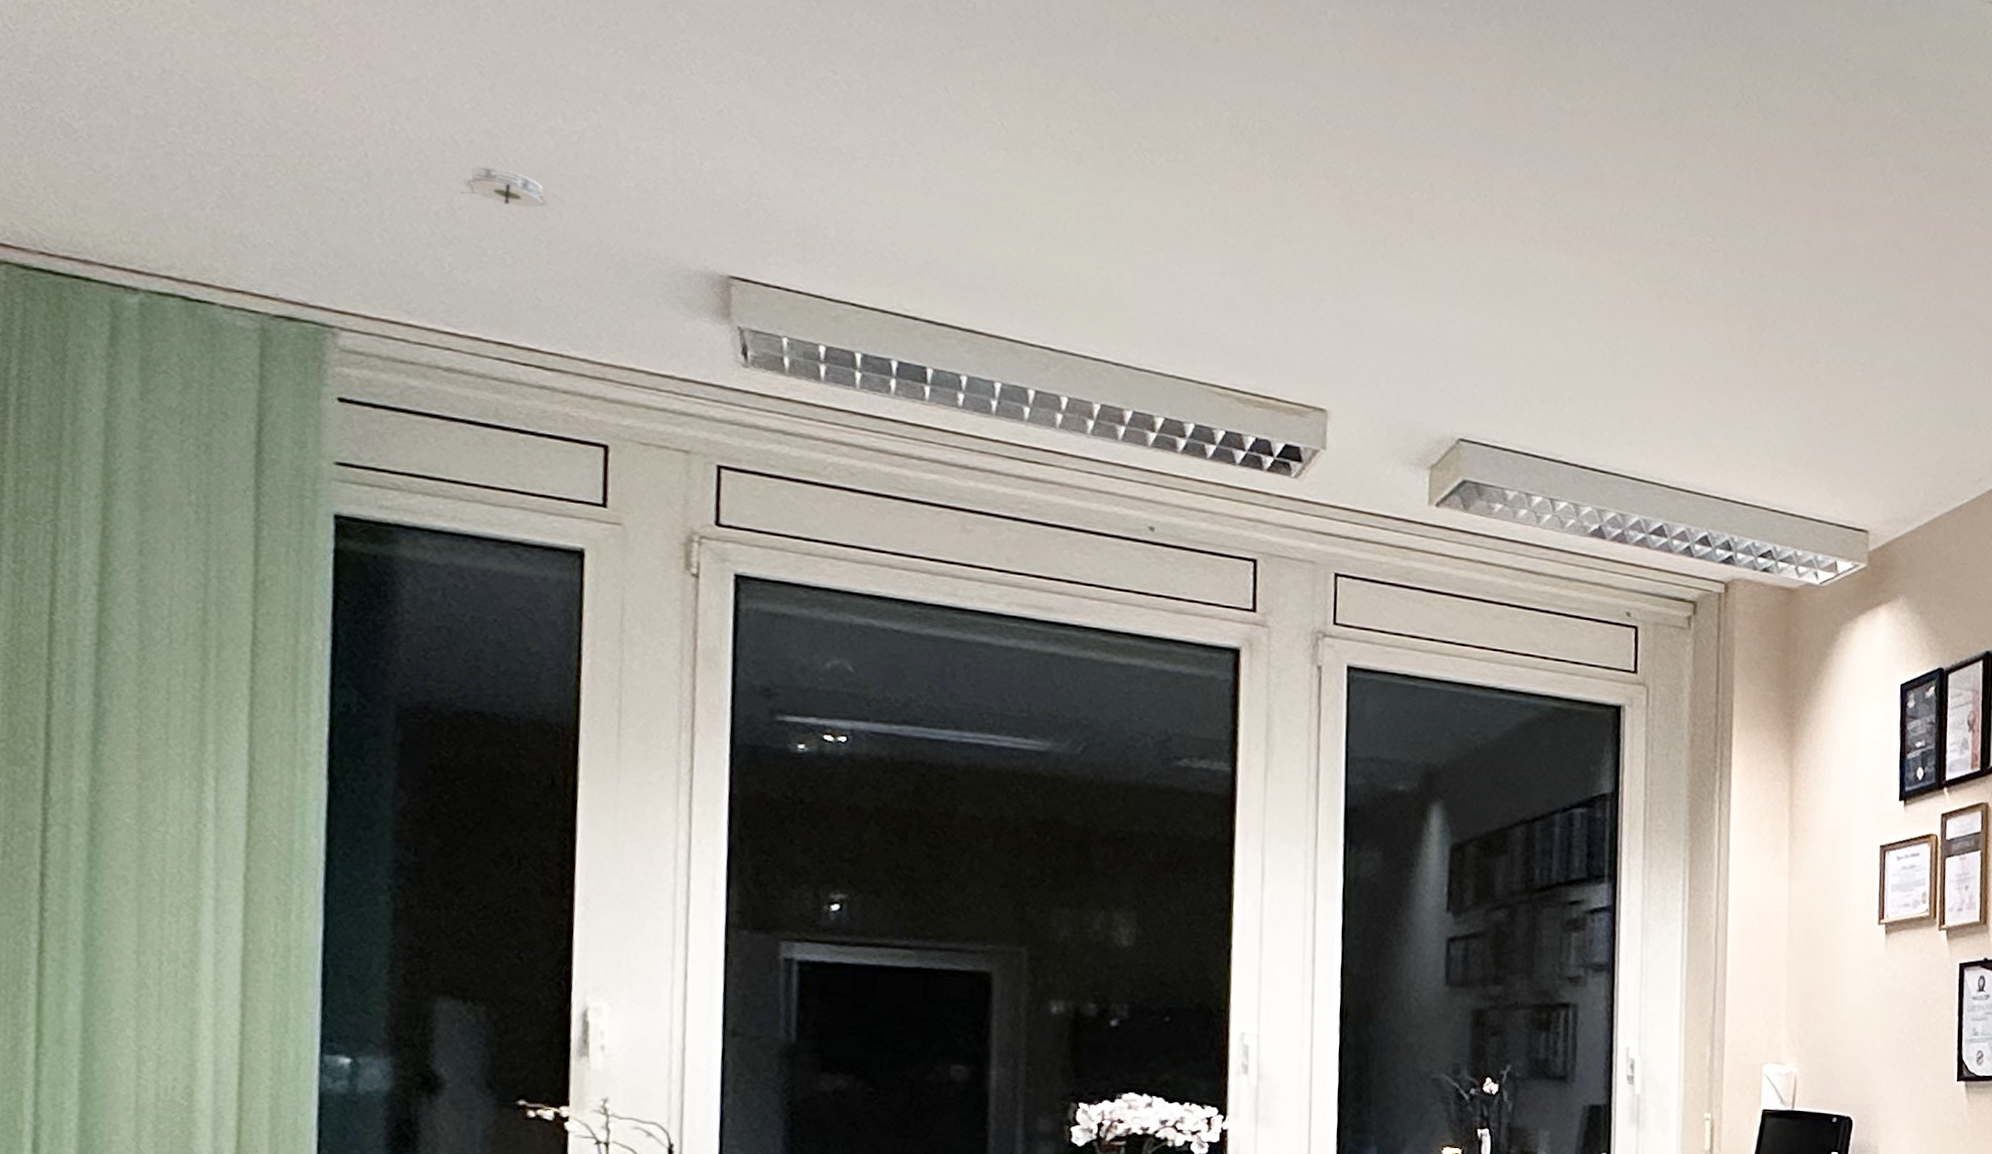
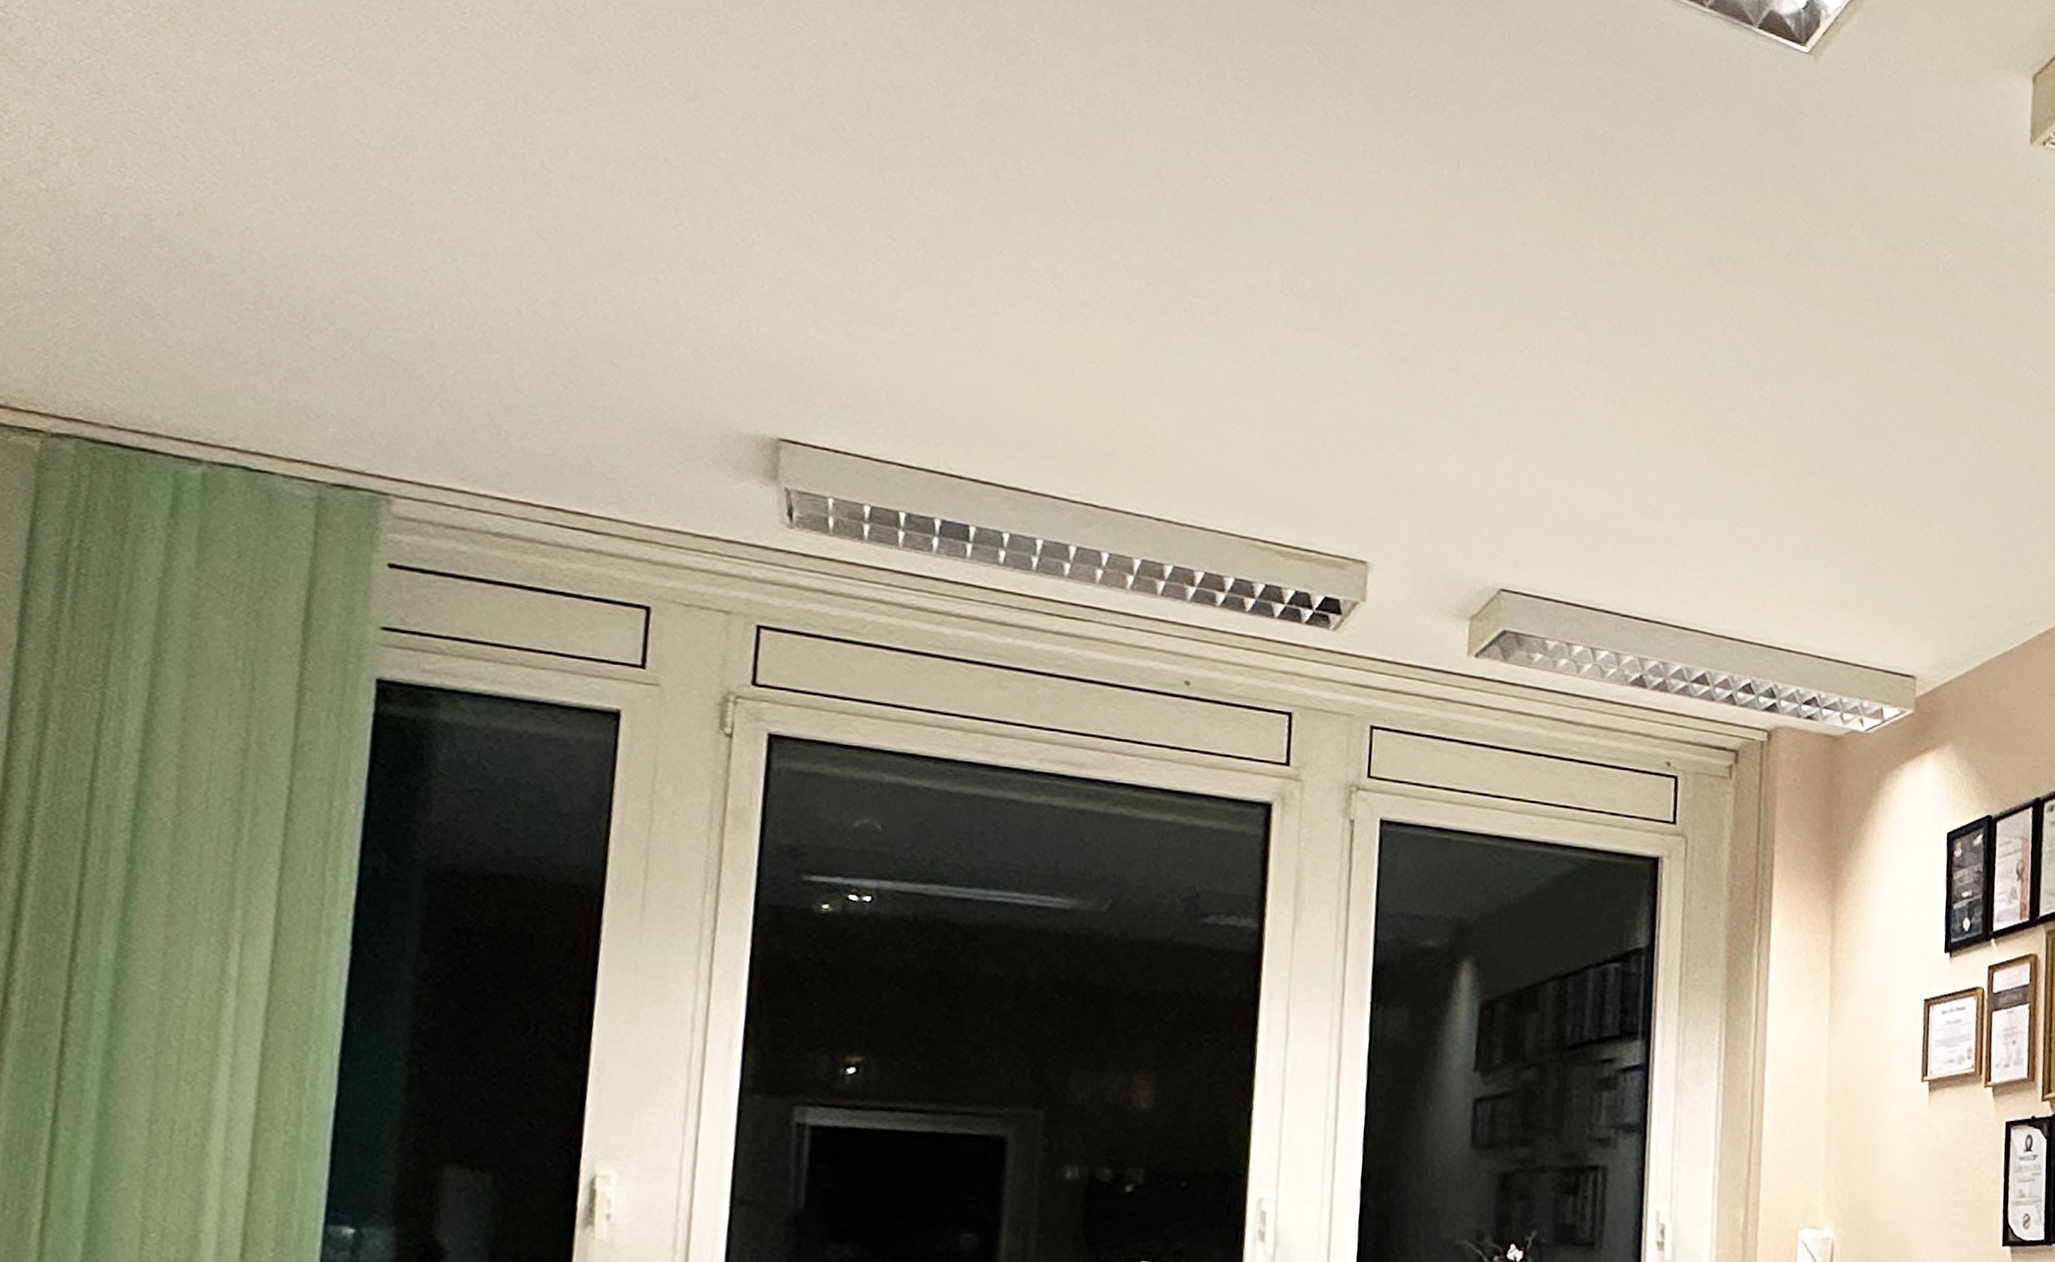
smoke detector: present [460,166,550,208] -> none [521,335,608,375]

